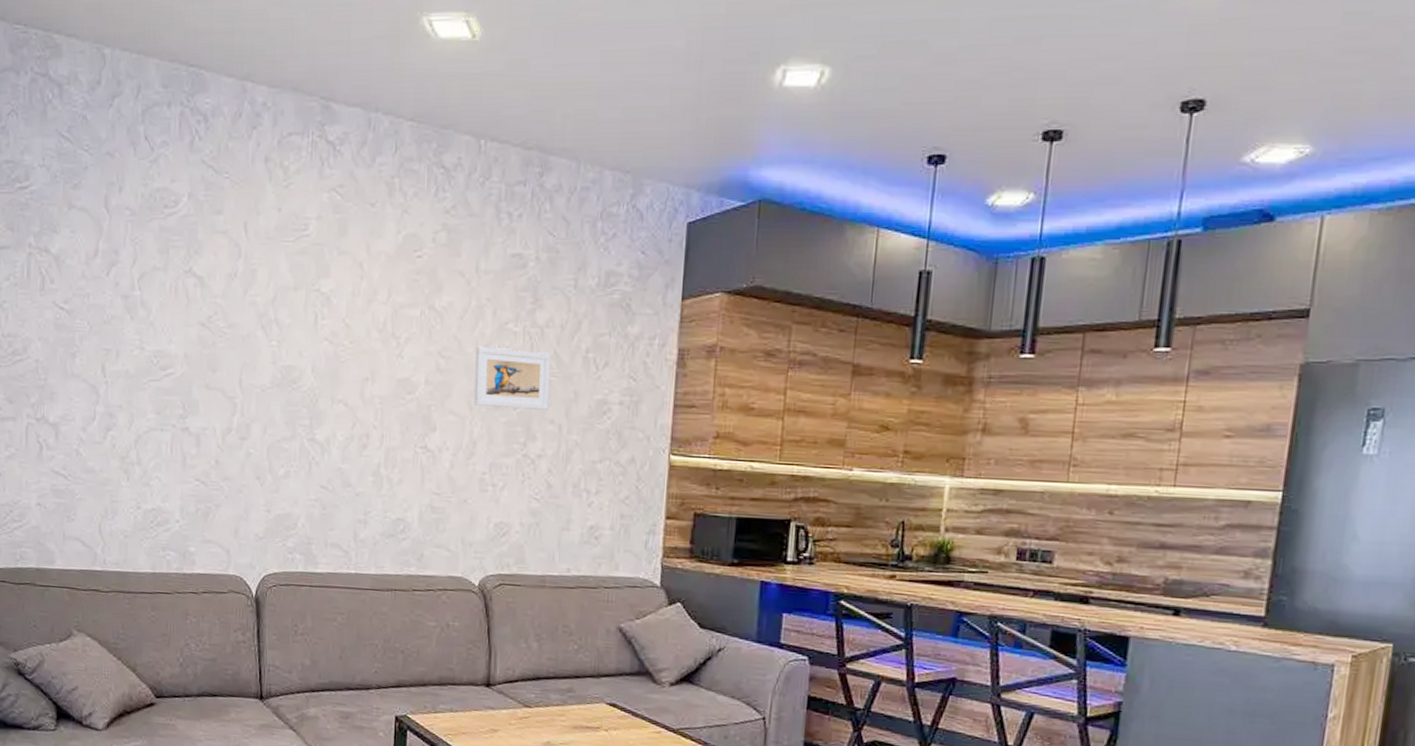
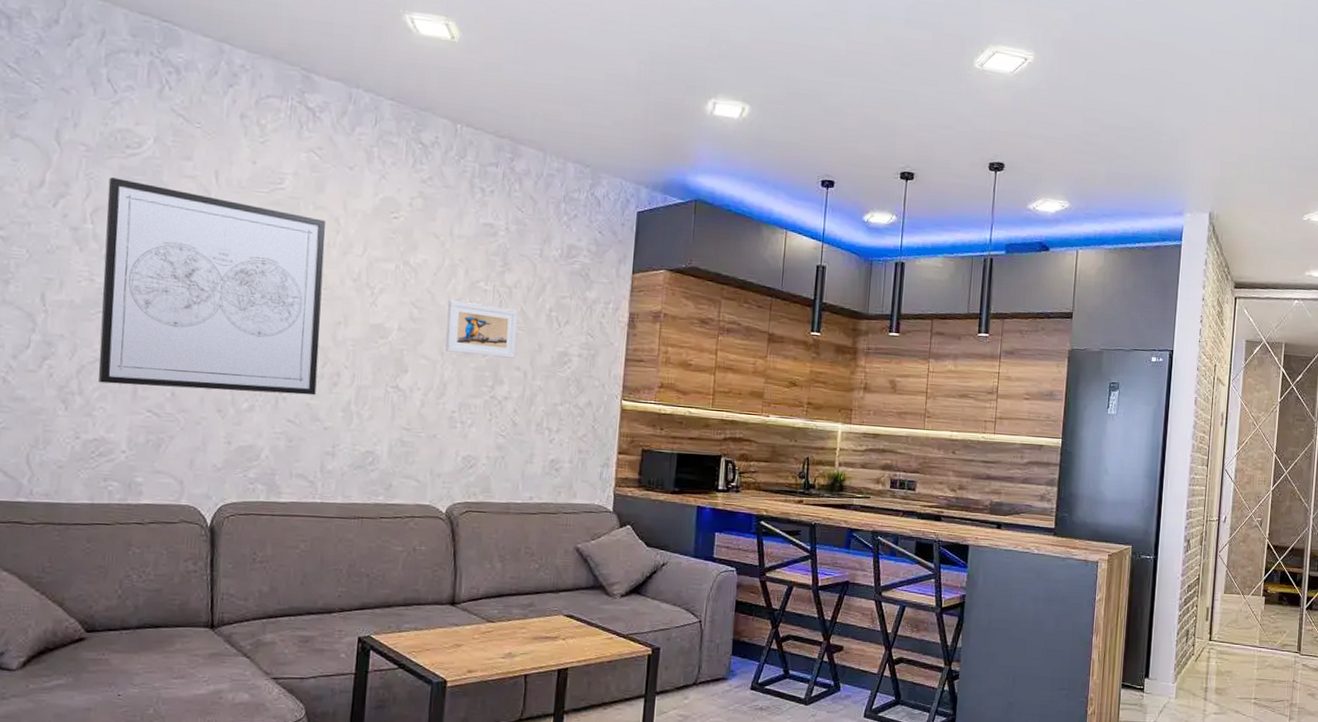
wall art: none [151,241,350,459] -> present [98,177,326,396]

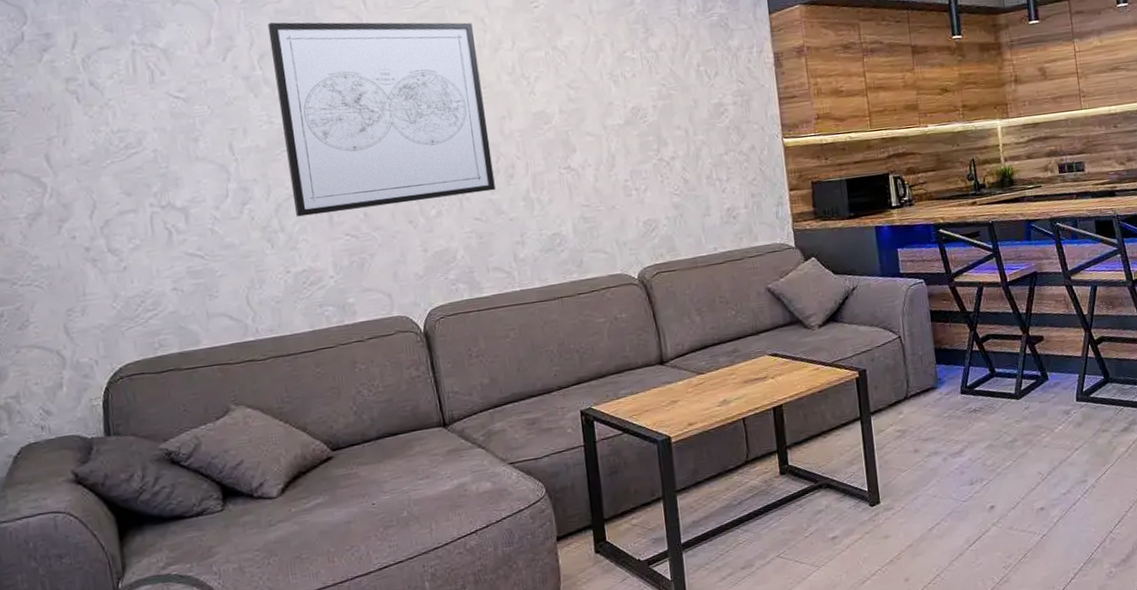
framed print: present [445,300,518,358] -> none [600,71,673,125]

